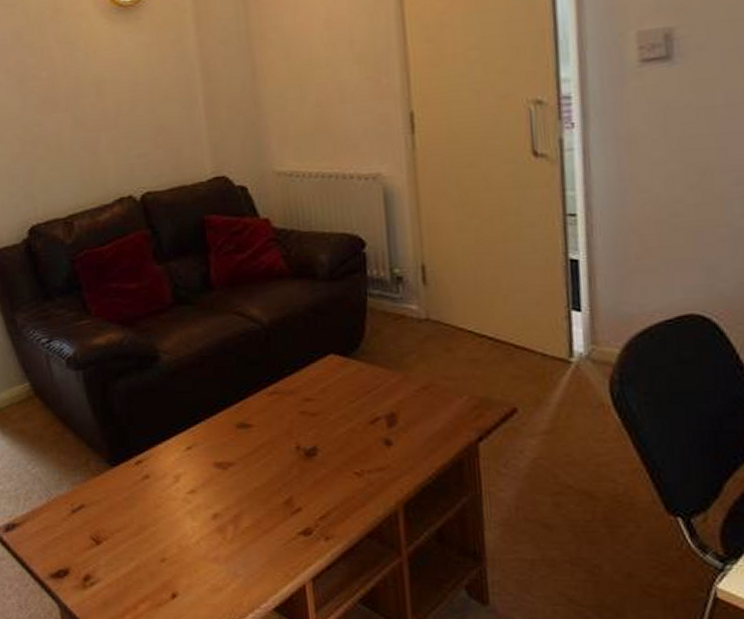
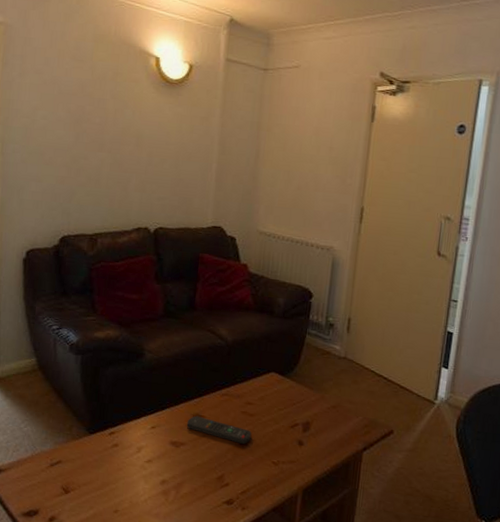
remote control: none [230,425,320,454] -> present [186,415,252,444]

